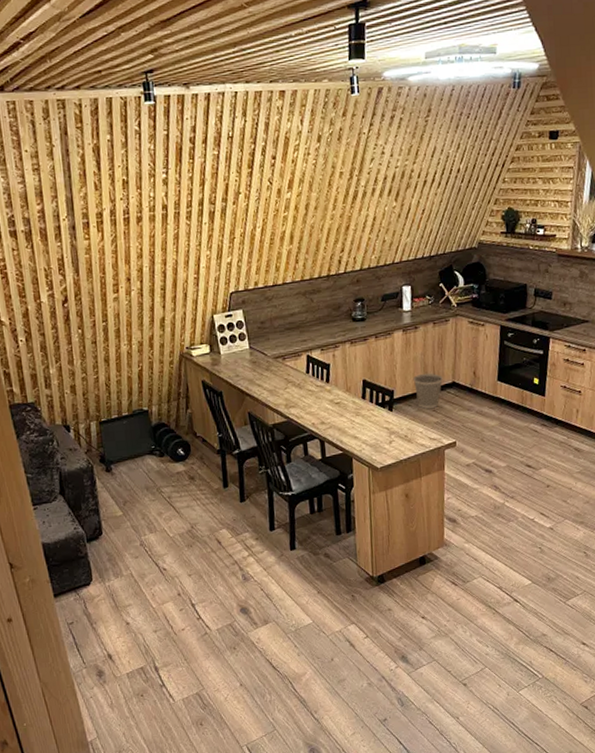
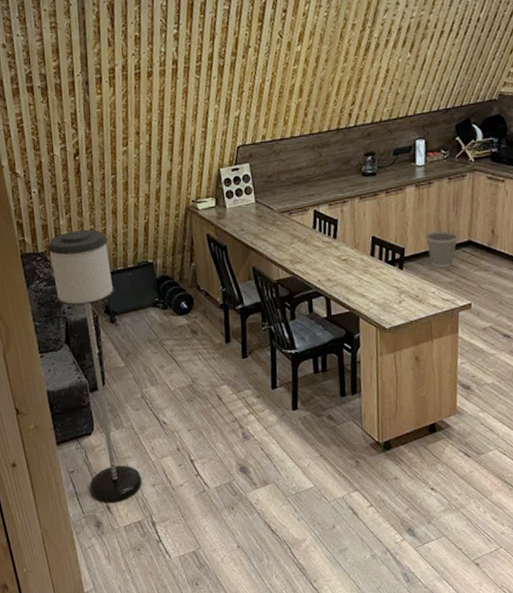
floor lamp: none [37,378,144,652] -> present [47,229,142,503]

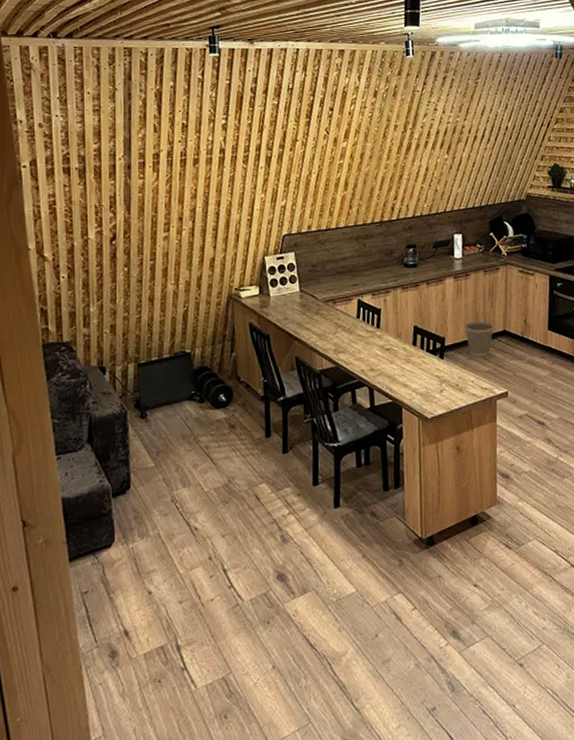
floor lamp: present [47,229,142,503] -> none [74,317,168,627]

